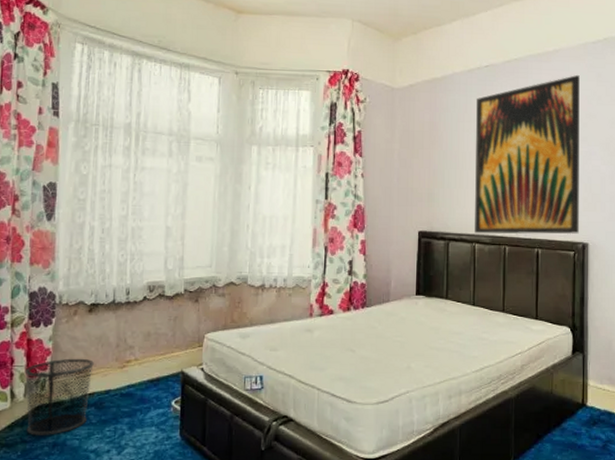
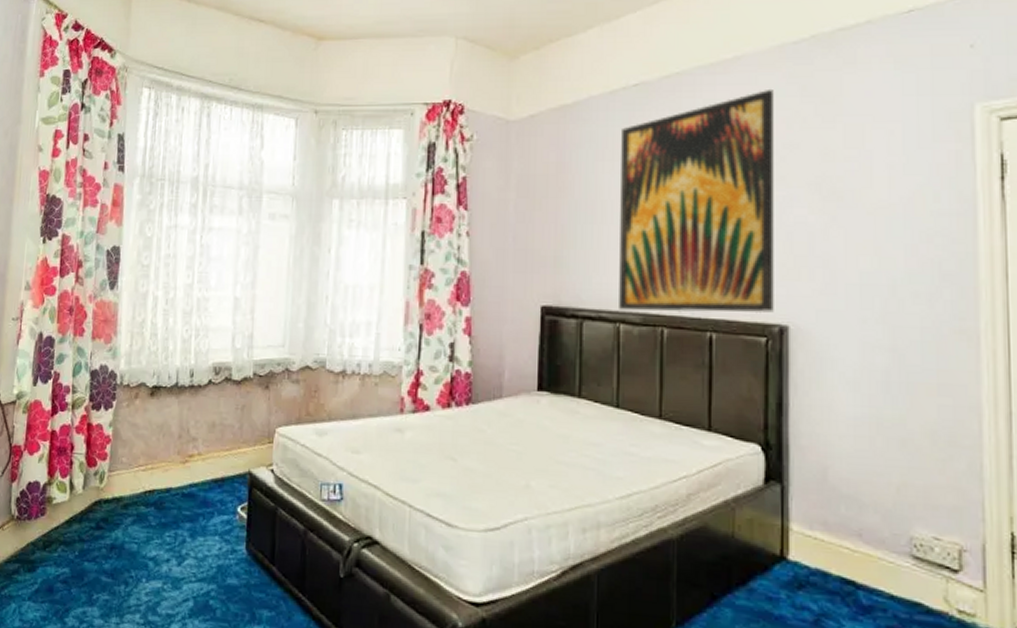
waste bin: present [24,358,94,436] -> none [84,448,155,536]

